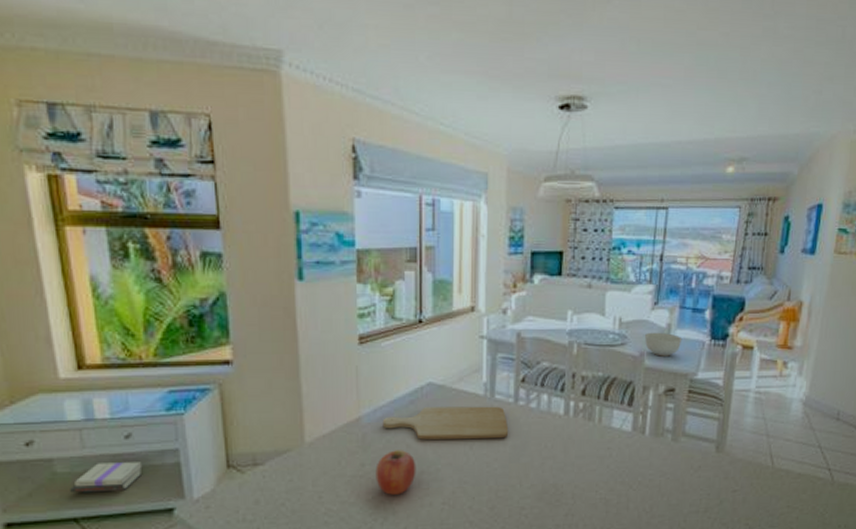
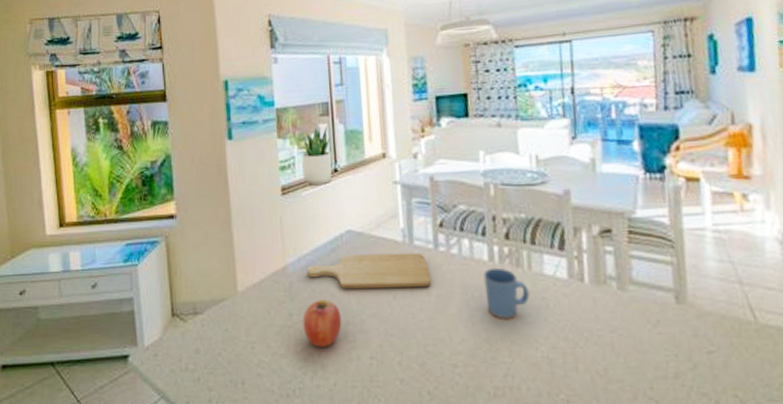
books: present [70,462,143,493] -> none [50,310,105,339]
planter: none [384,271,417,336] -> present [302,125,332,186]
mug: none [557,421,597,467] -> present [483,267,530,319]
bowl: present [645,332,683,356] -> none [567,168,611,194]

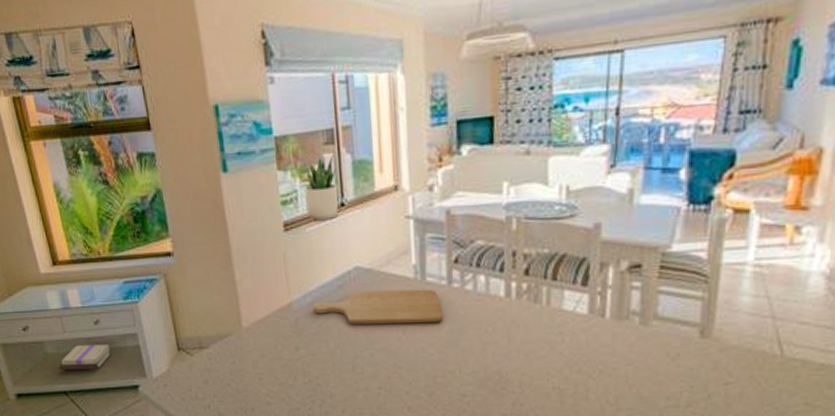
books: none [50,310,105,339] -> present [58,344,111,371]
fruit: present [302,299,342,347] -> none [310,334,350,378]
mug: present [483,267,530,319] -> none [498,303,546,353]

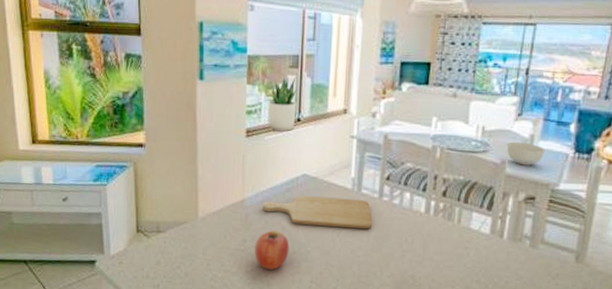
books: present [58,344,111,371] -> none [22,218,74,243]
fruit: none [310,334,350,378] -> present [254,230,290,270]
bowl: none [600,199,650,228] -> present [507,141,545,166]

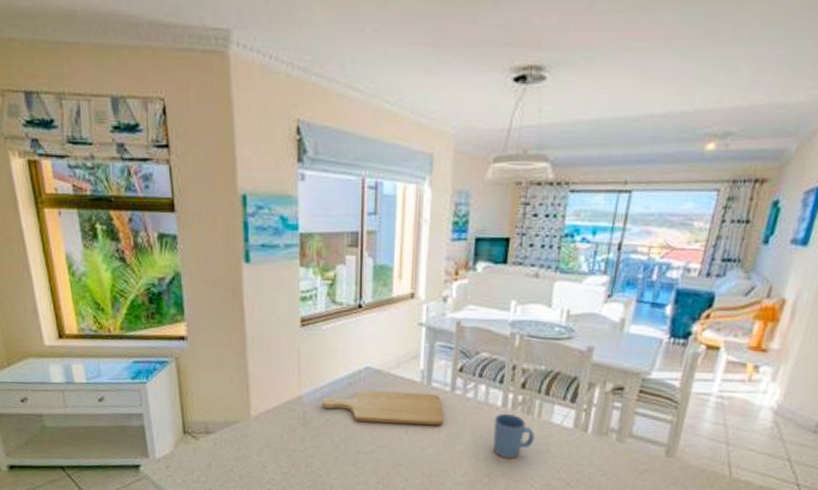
fruit: present [254,230,290,270] -> none [315,429,353,471]
planter: present [268,76,297,132] -> none [325,256,357,320]
mug: none [416,219,455,262] -> present [492,413,535,459]
bowl: present [507,141,545,166] -> none [594,326,637,353]

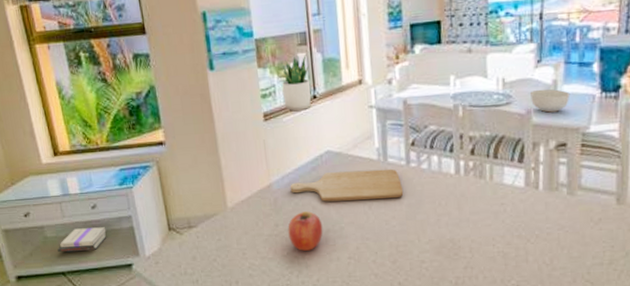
books: none [57,421,114,447] -> present [57,227,106,253]
fruit: none [315,429,353,471] -> present [287,211,323,251]
planter: none [325,256,357,320] -> present [281,54,312,111]
mug: present [492,413,535,459] -> none [450,179,490,223]
bowl: none [594,326,637,353] -> present [531,89,571,113]

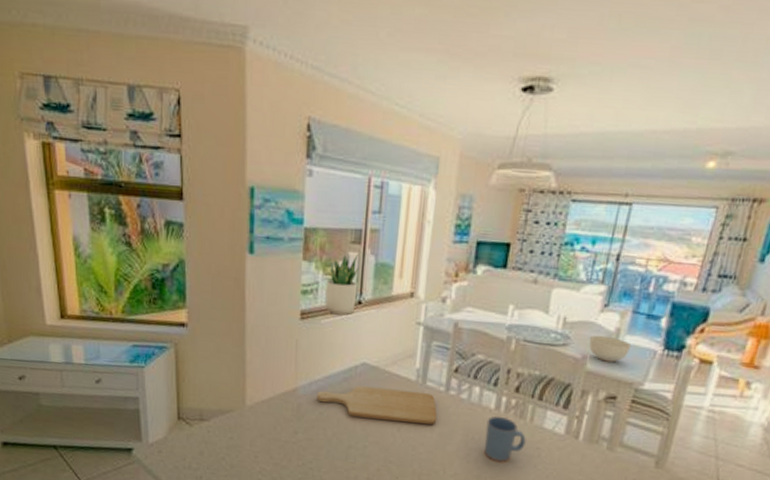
books: present [57,227,106,253] -> none [52,401,109,428]
fruit: present [287,211,323,251] -> none [307,422,345,465]
mug: none [450,179,490,223] -> present [483,416,526,462]

